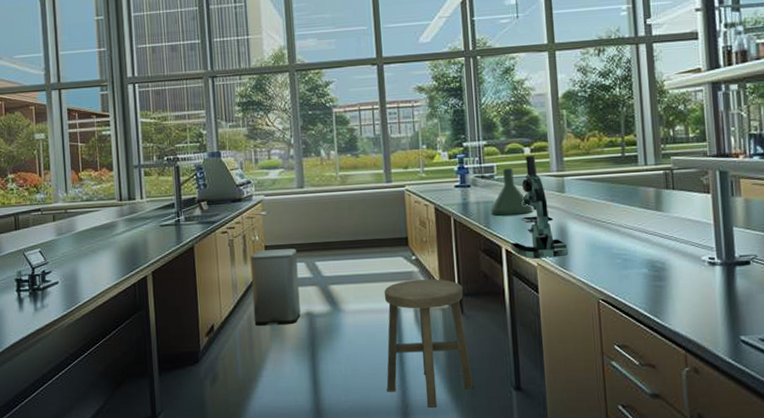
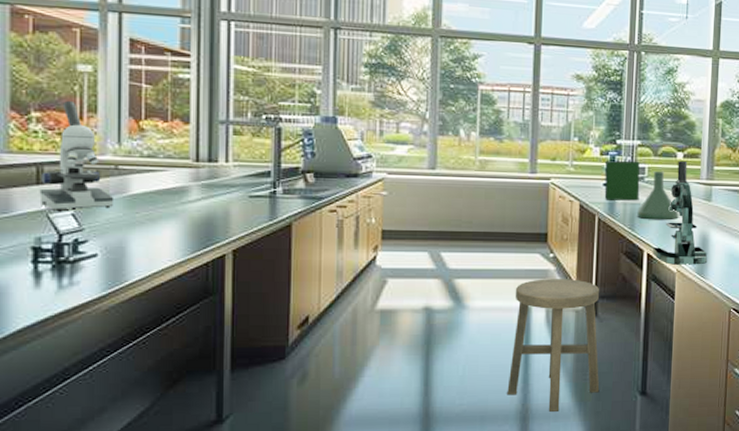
microscope: none [17,162,67,250] -> present [39,100,114,212]
pedal bin: present [250,248,301,326] -> none [360,234,419,320]
binder: none [455,160,491,201] -> present [604,160,640,201]

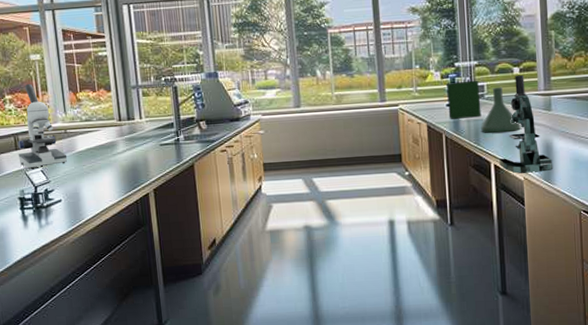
stool: present [507,279,600,412] -> none [378,193,463,312]

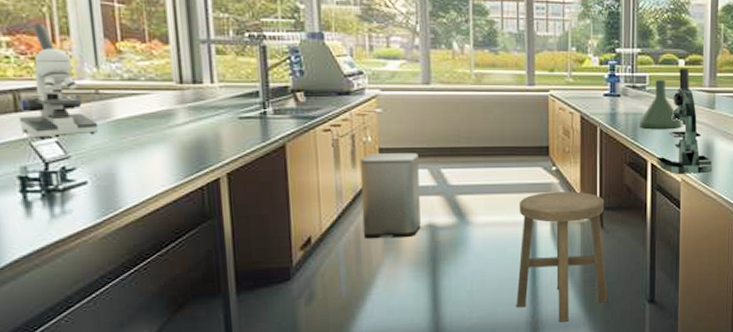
pedal bin: none [249,165,299,239] -> present [359,152,421,239]
stool: none [378,193,463,312] -> present [516,191,608,322]
binder: present [447,80,481,119] -> none [605,69,641,111]

